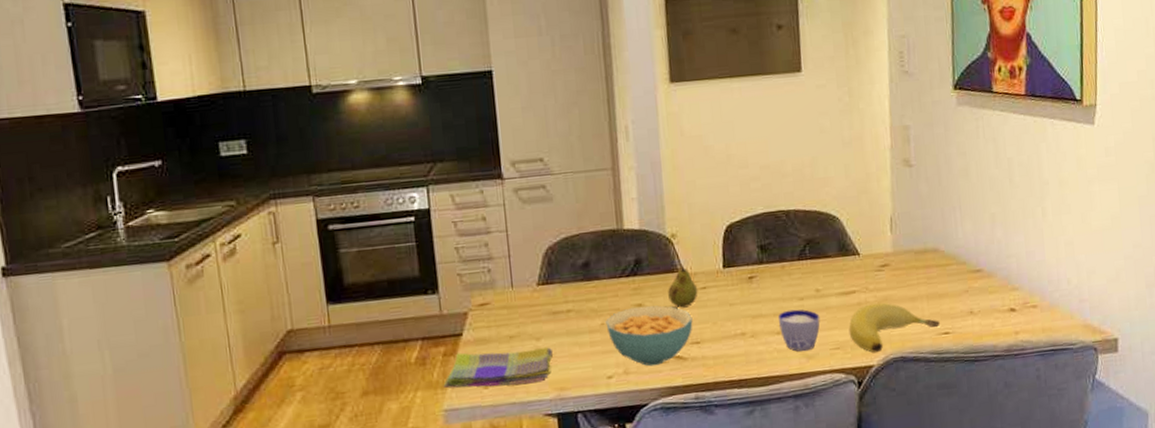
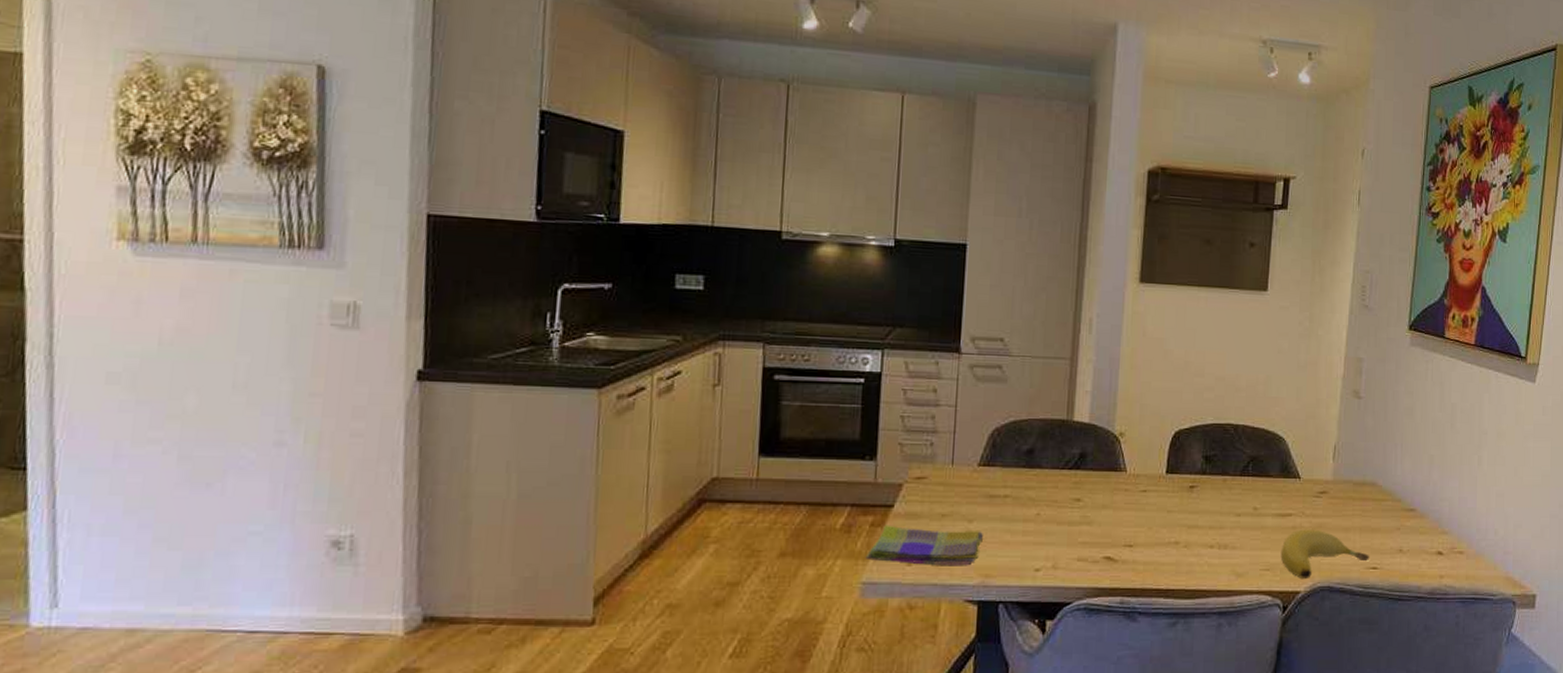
cereal bowl: present [606,305,693,367] -> none [1041,501,1129,564]
fruit: present [668,265,698,308] -> none [1108,465,1138,509]
cup: present [778,309,820,352] -> none [1213,525,1254,569]

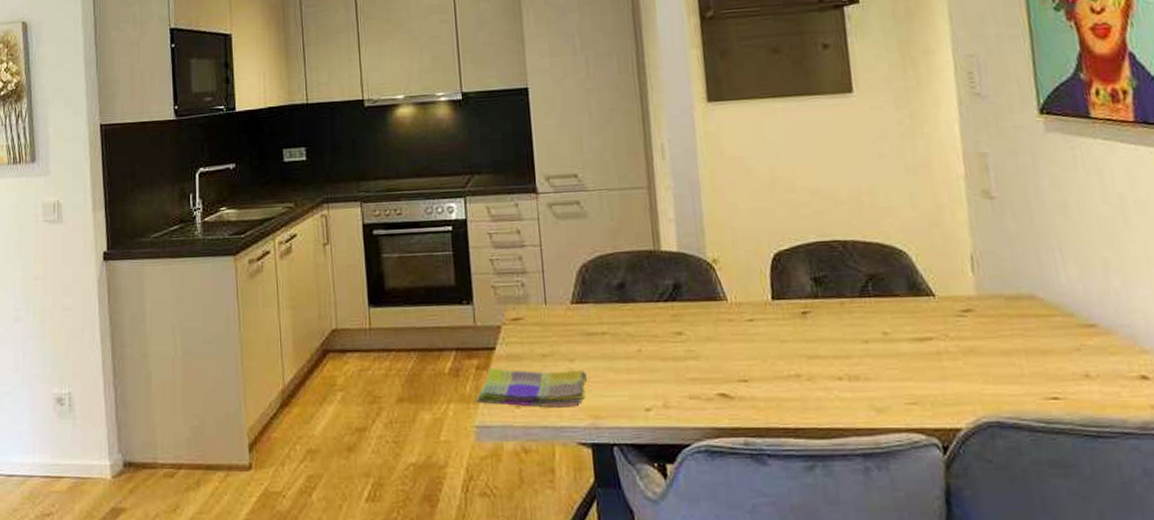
banana: present [1280,529,1369,578] -> none [926,354,1046,413]

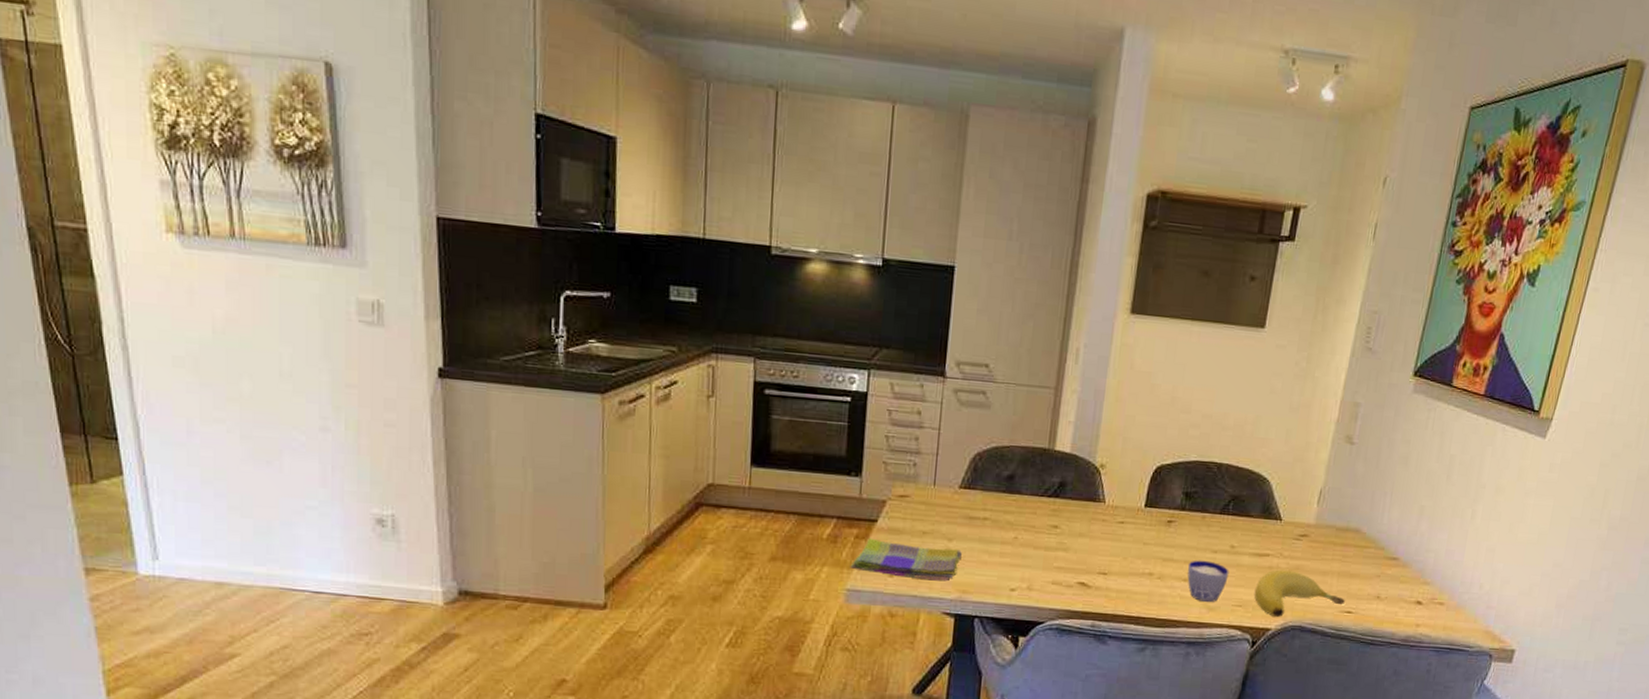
cup: none [839,353,891,404] -> present [1187,560,1229,603]
banana: none [926,354,1046,413] -> present [1254,570,1345,617]

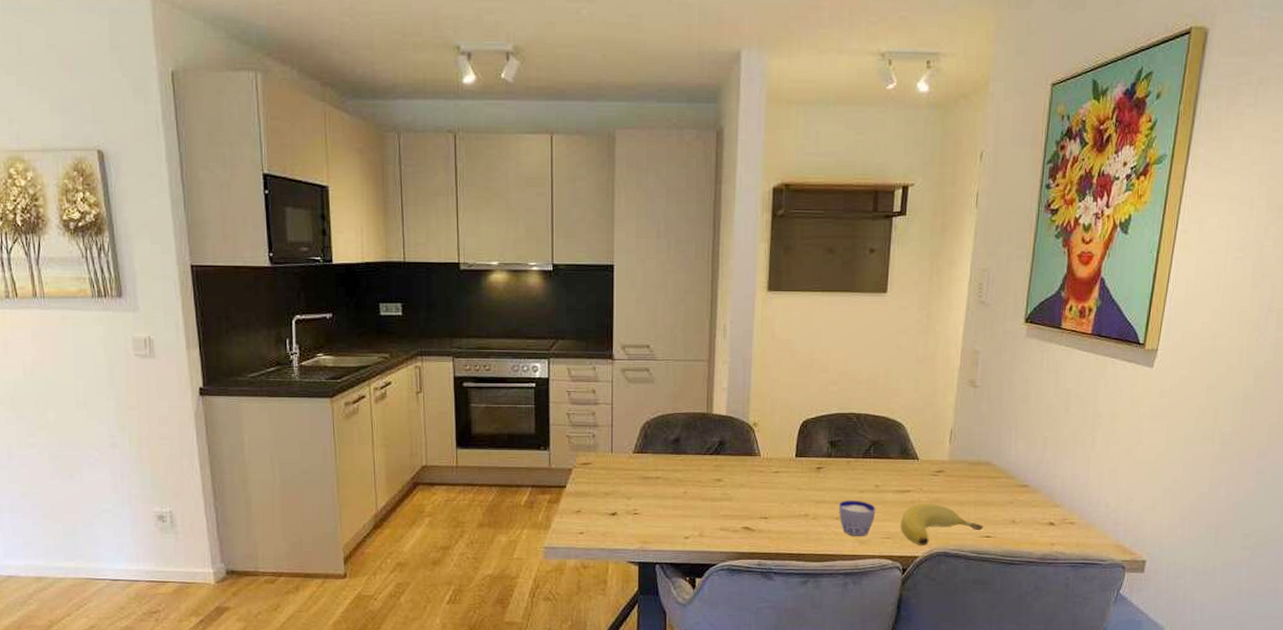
dish towel: present [850,538,962,582] -> none [546,502,640,535]

